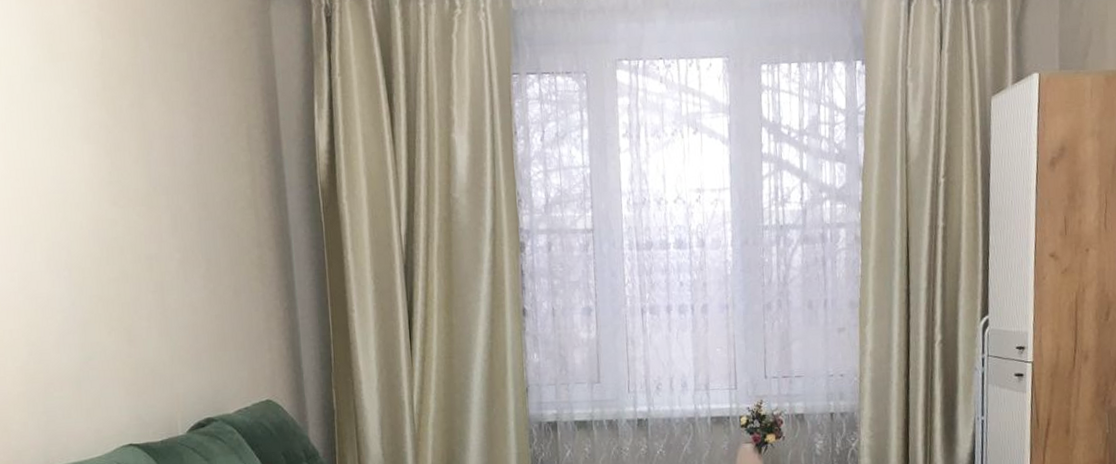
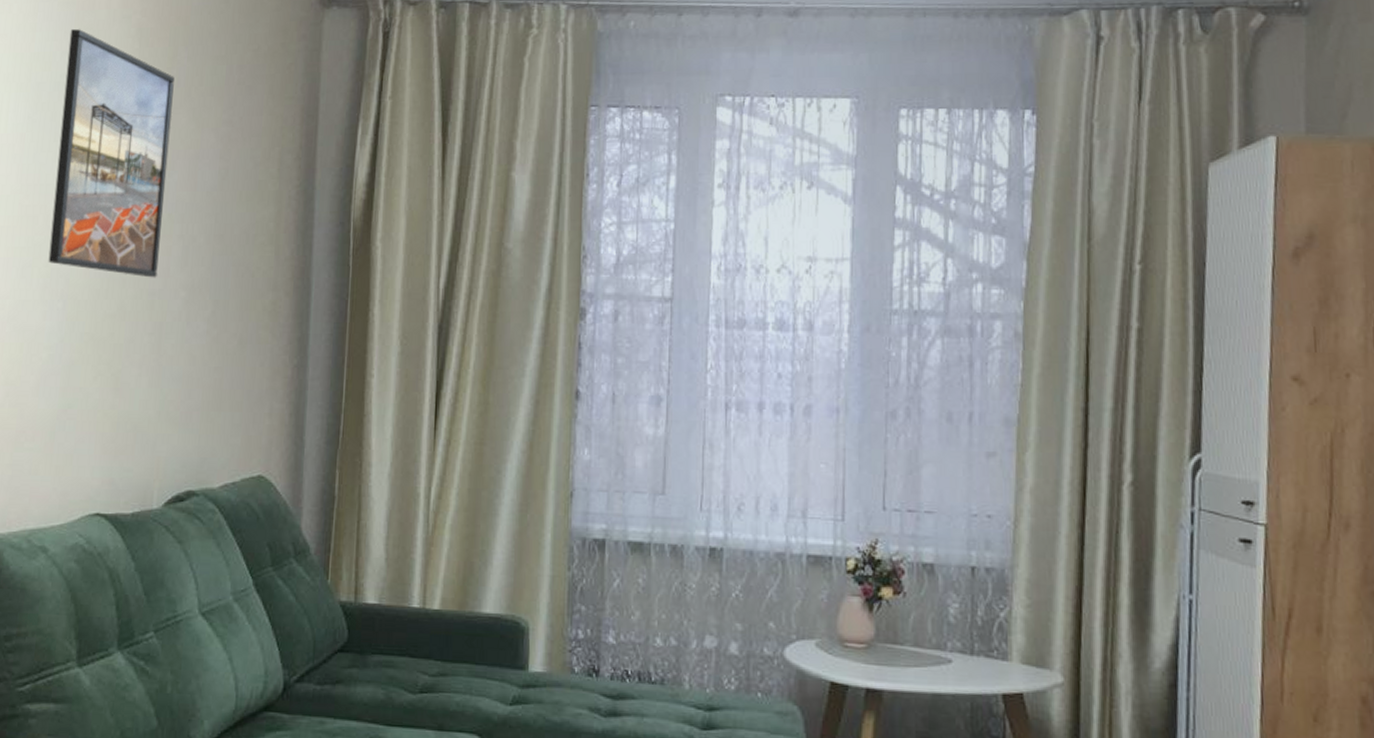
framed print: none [32,24,152,244] -> present [48,29,175,278]

